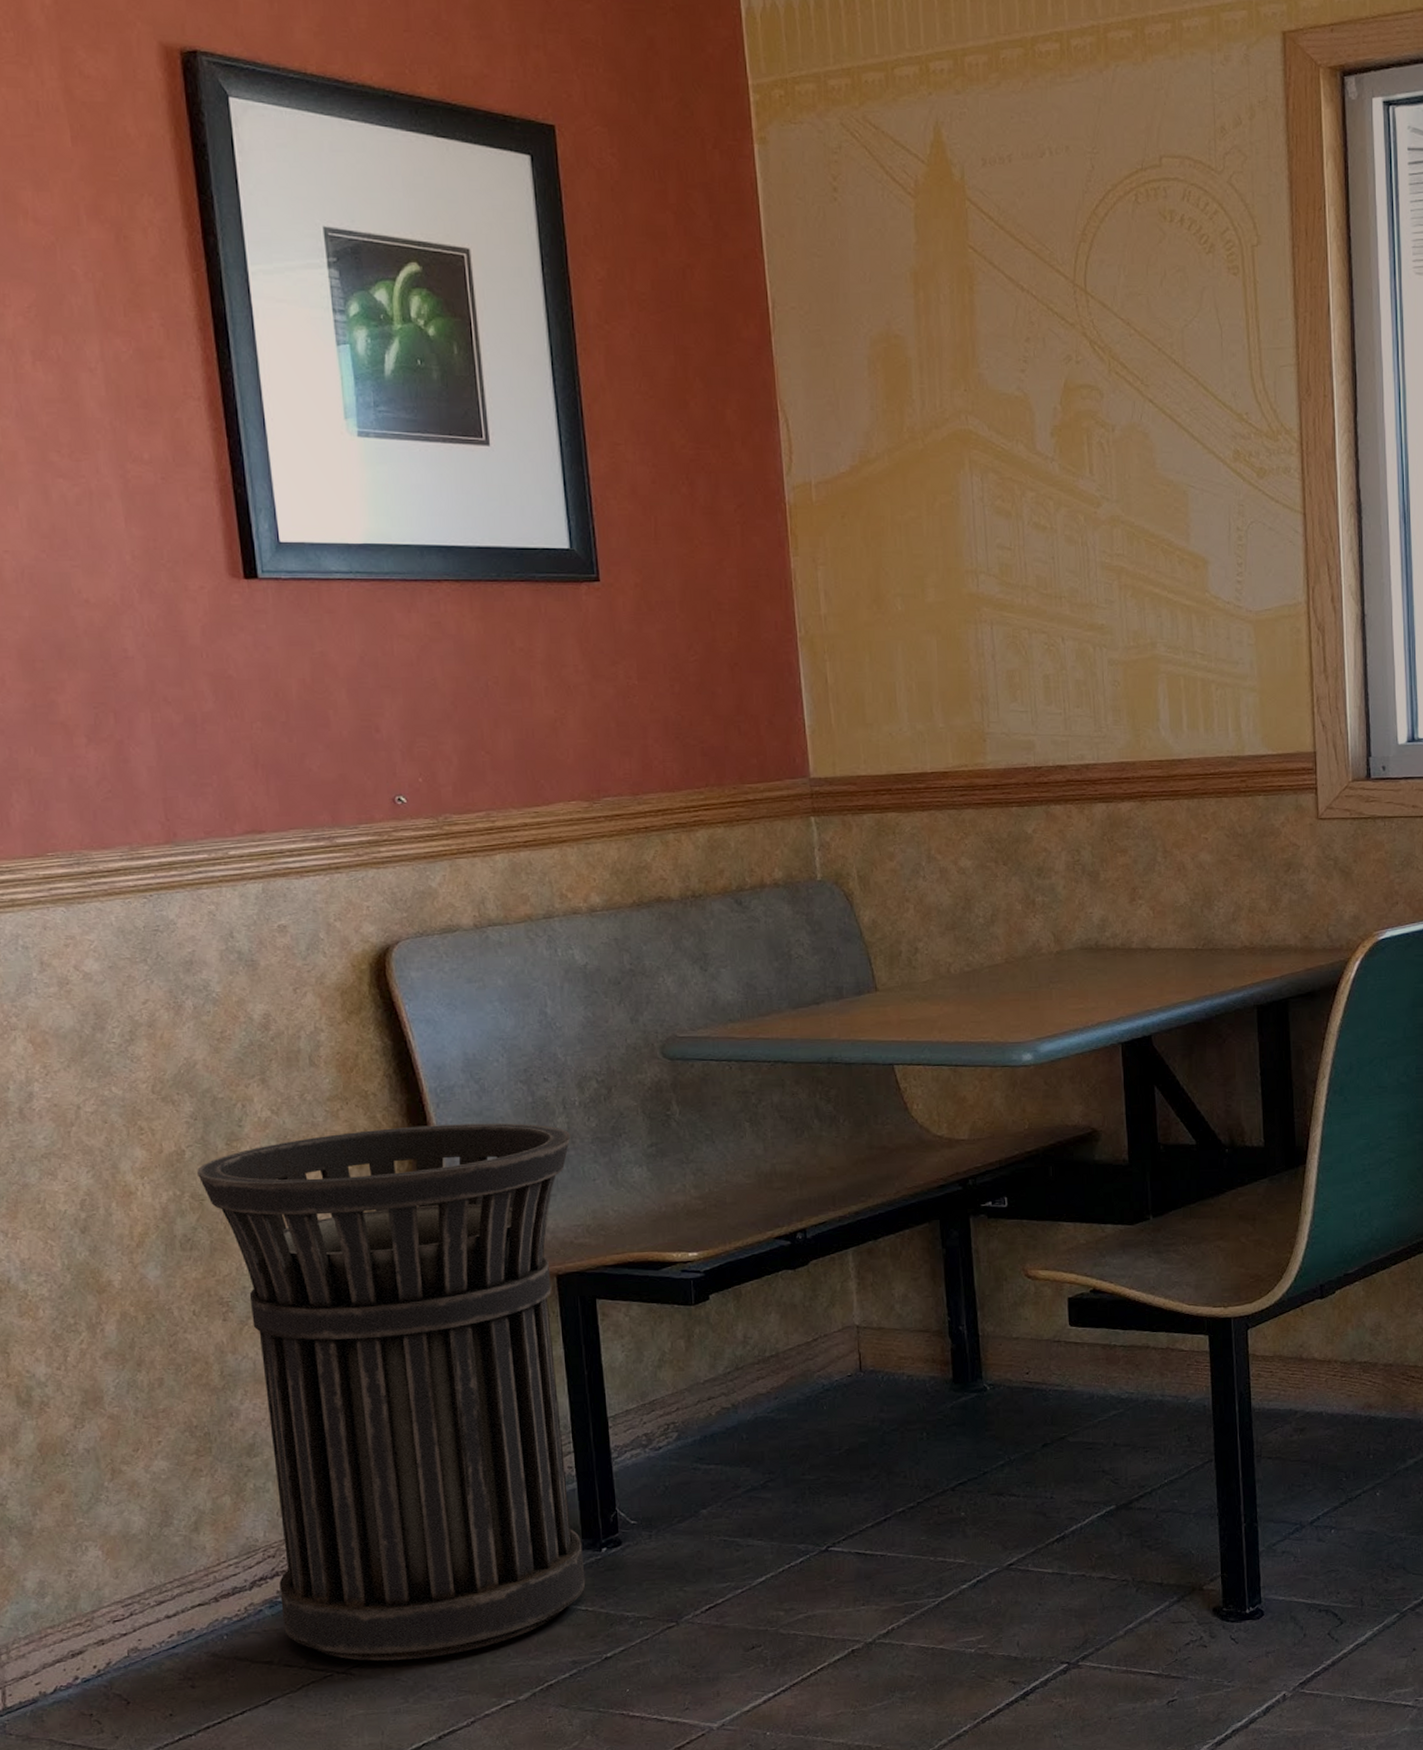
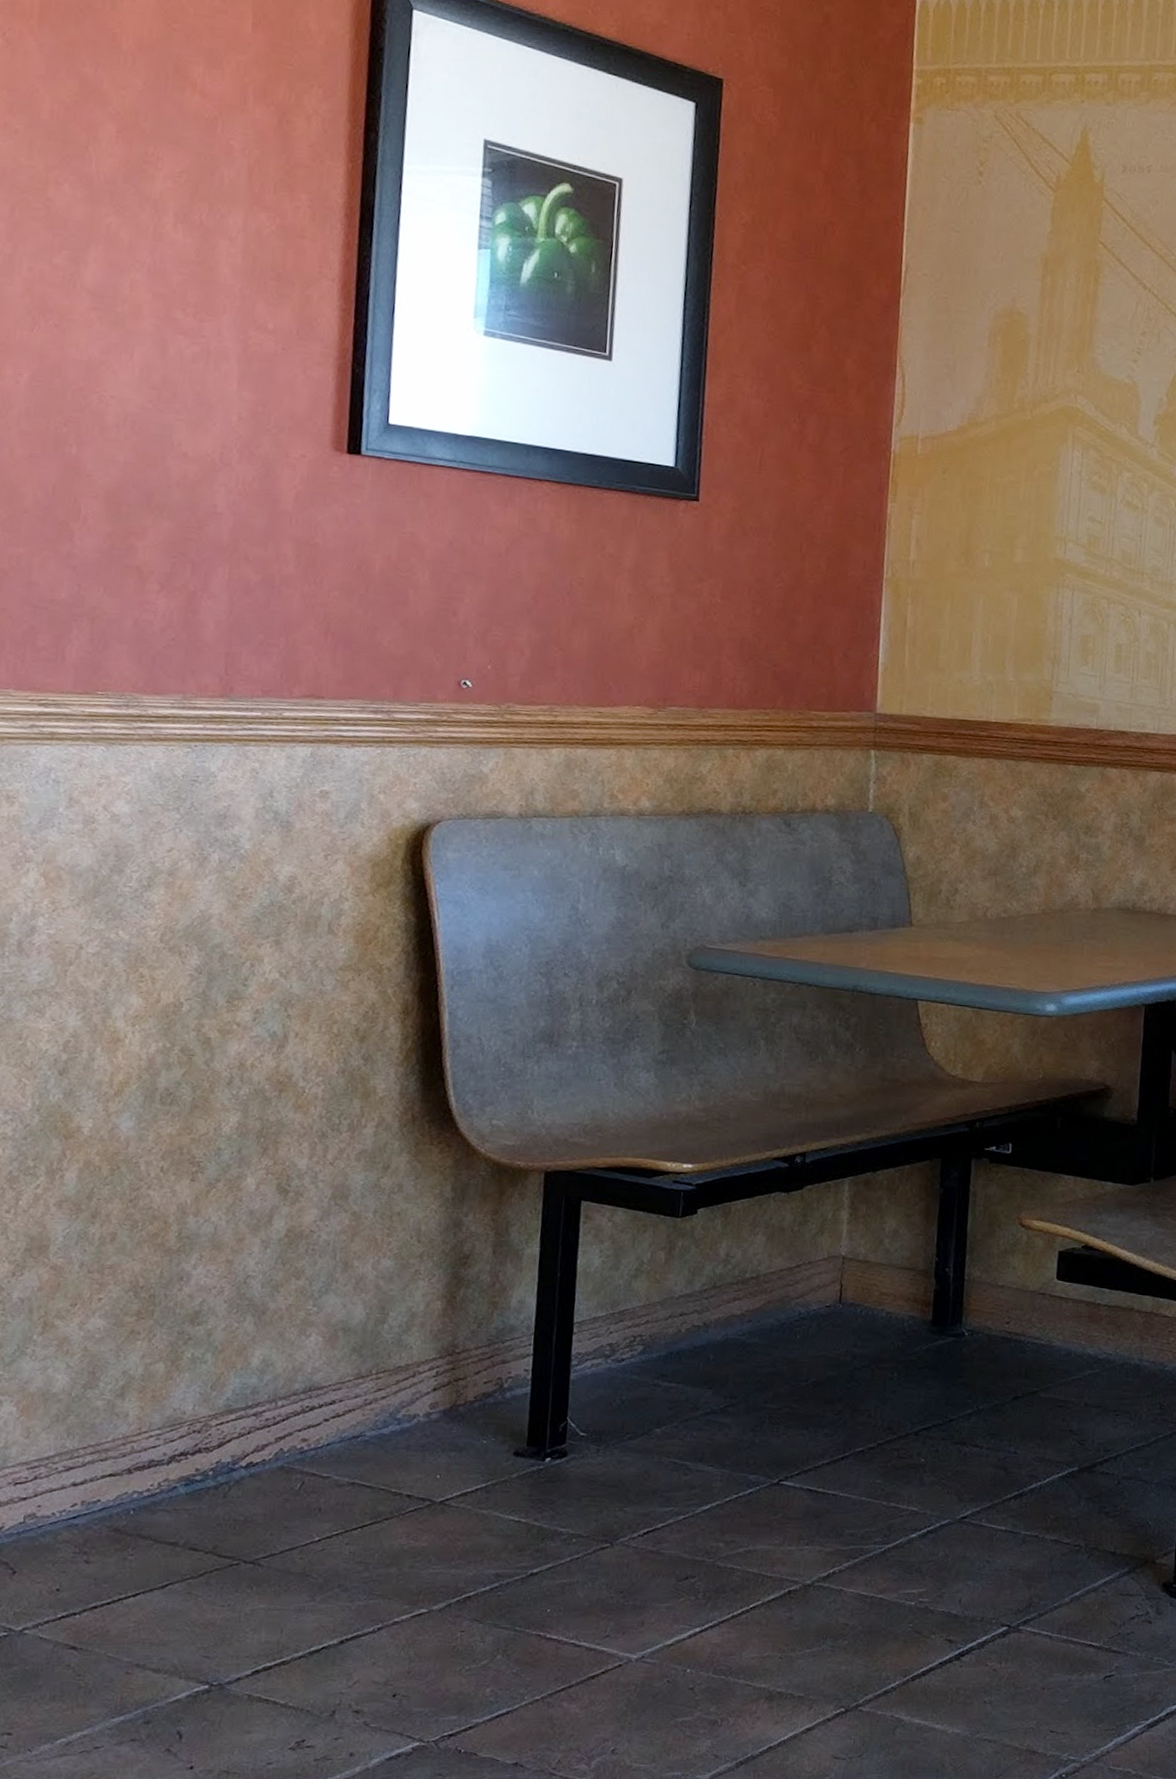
trash can: present [197,1123,586,1661] -> none [192,1004,583,1556]

